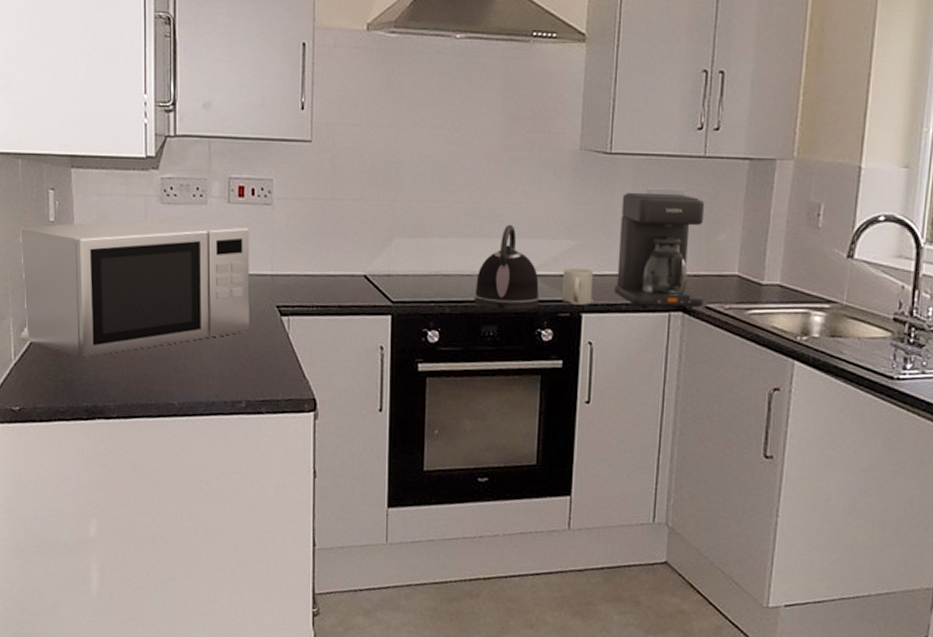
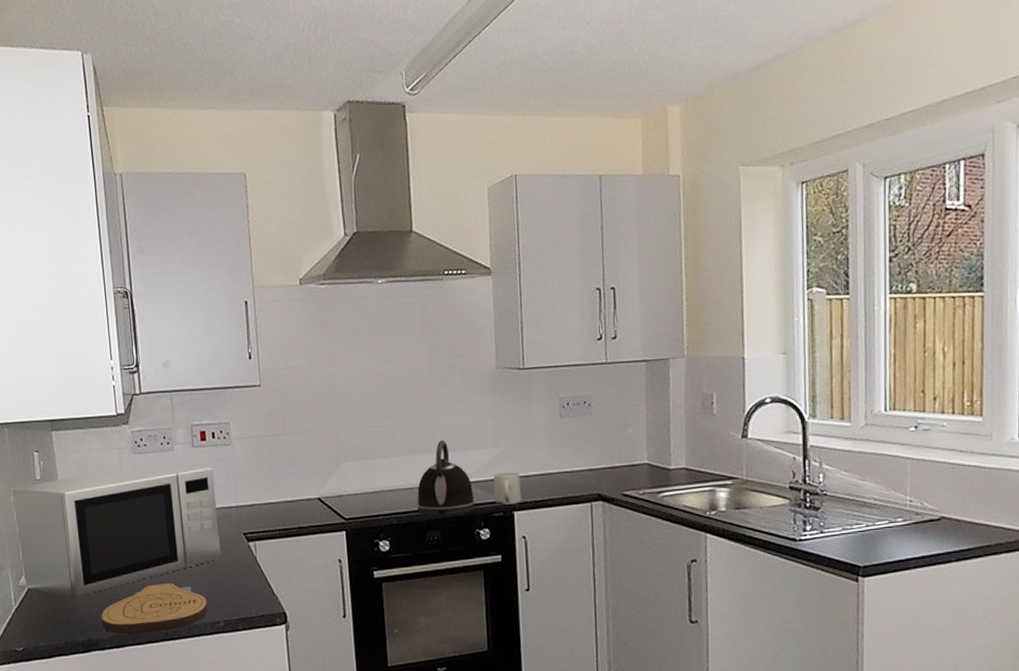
cutting board: none [109,352,229,406] -> present [101,583,208,635]
coffee maker: present [615,192,705,308] -> none [538,397,620,500]

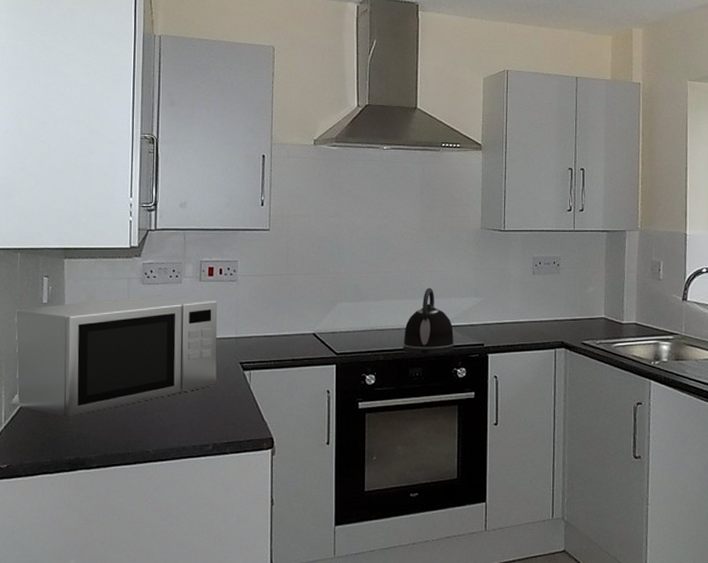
cutting board: present [101,583,208,635] -> none [91,407,198,455]
mug: present [493,471,522,505] -> none [472,318,495,347]

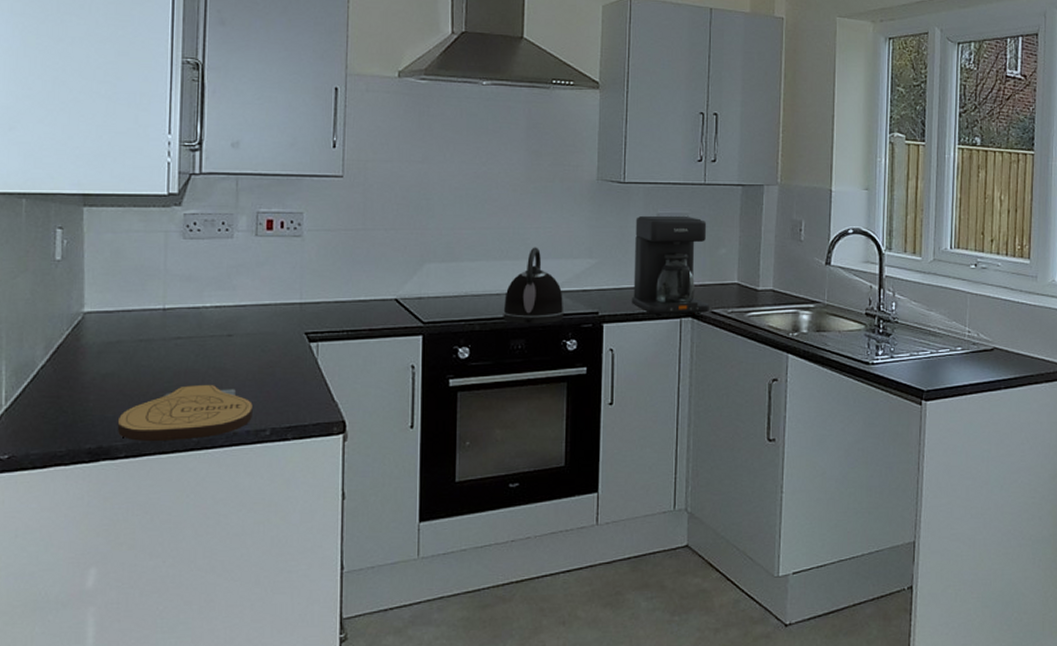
microwave: present [9,295,218,416] -> none [11,252,278,397]
cutting board: none [91,407,198,455] -> present [117,385,253,442]
coffee maker: none [513,258,580,346] -> present [632,215,709,314]

